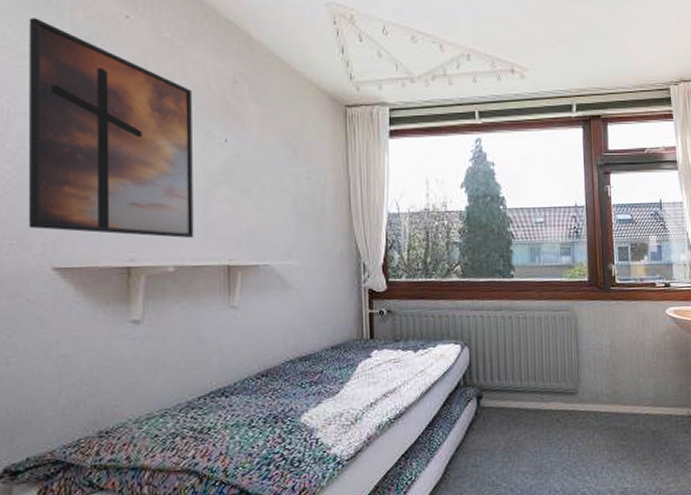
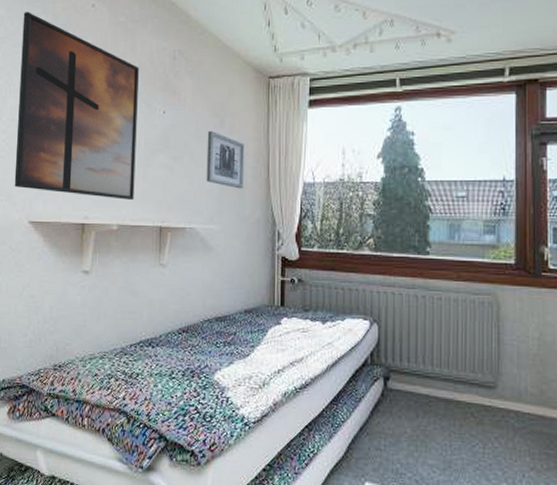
wall art: none [279,160,323,222] -> present [206,130,244,189]

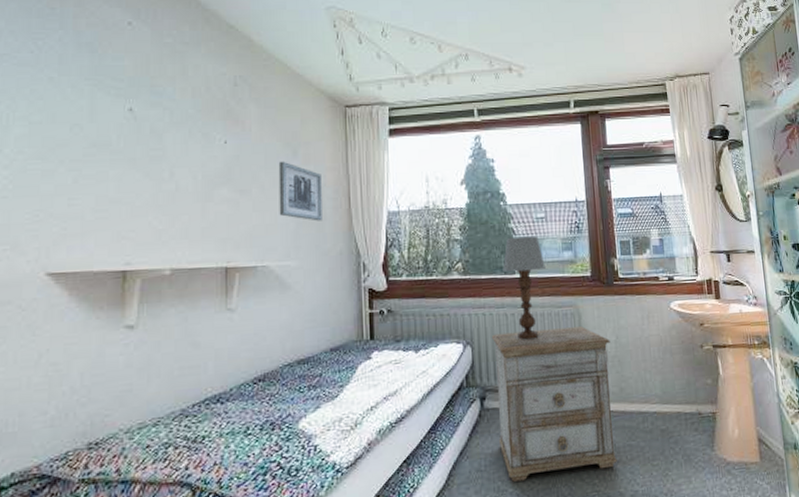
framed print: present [14,12,139,200] -> none [23,26,192,240]
nightstand: none [399,314,533,474] -> present [491,326,617,482]
table lamp: none [416,215,463,325] -> present [502,236,546,340]

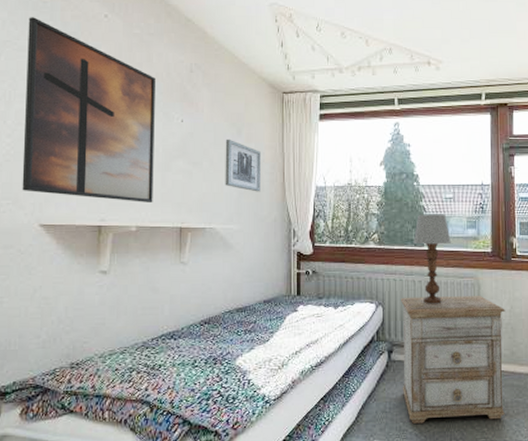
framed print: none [23,26,192,240] -> present [22,17,155,202]

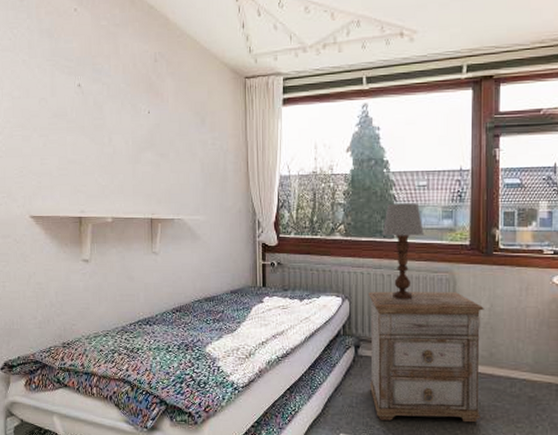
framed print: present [22,17,155,202] -> none [9,17,126,194]
wall art: present [225,139,261,192] -> none [190,128,225,183]

